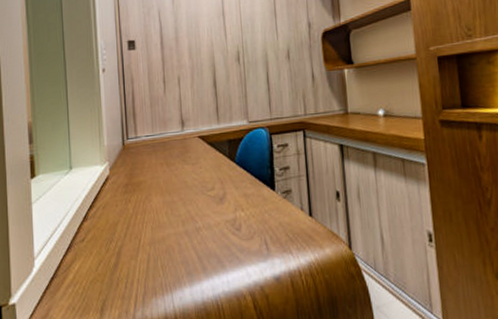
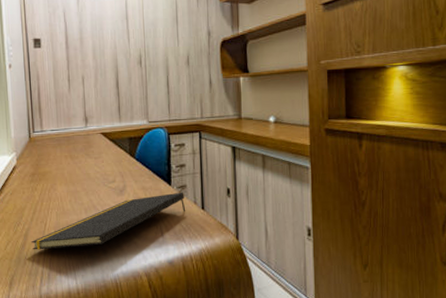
notepad: none [124,197,292,270] -> present [31,192,186,250]

